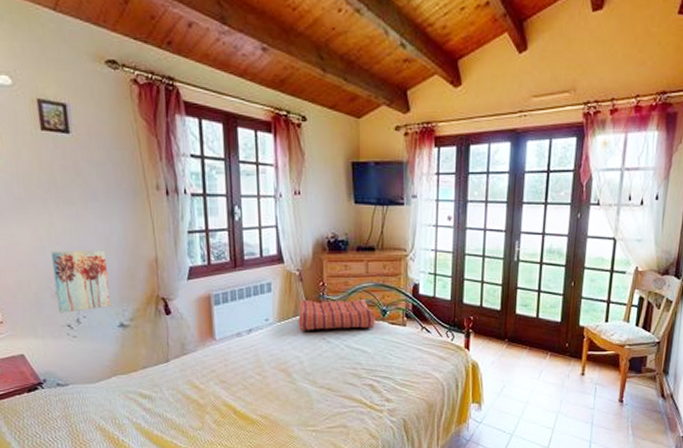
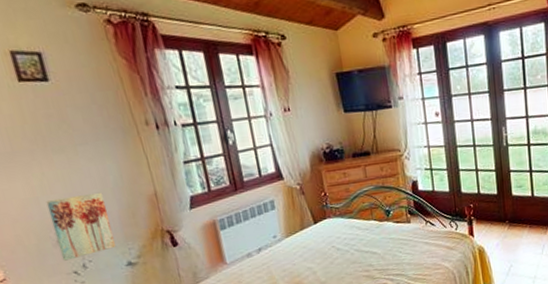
seat cushion: present [298,299,375,331] -> none [304,203,381,243]

